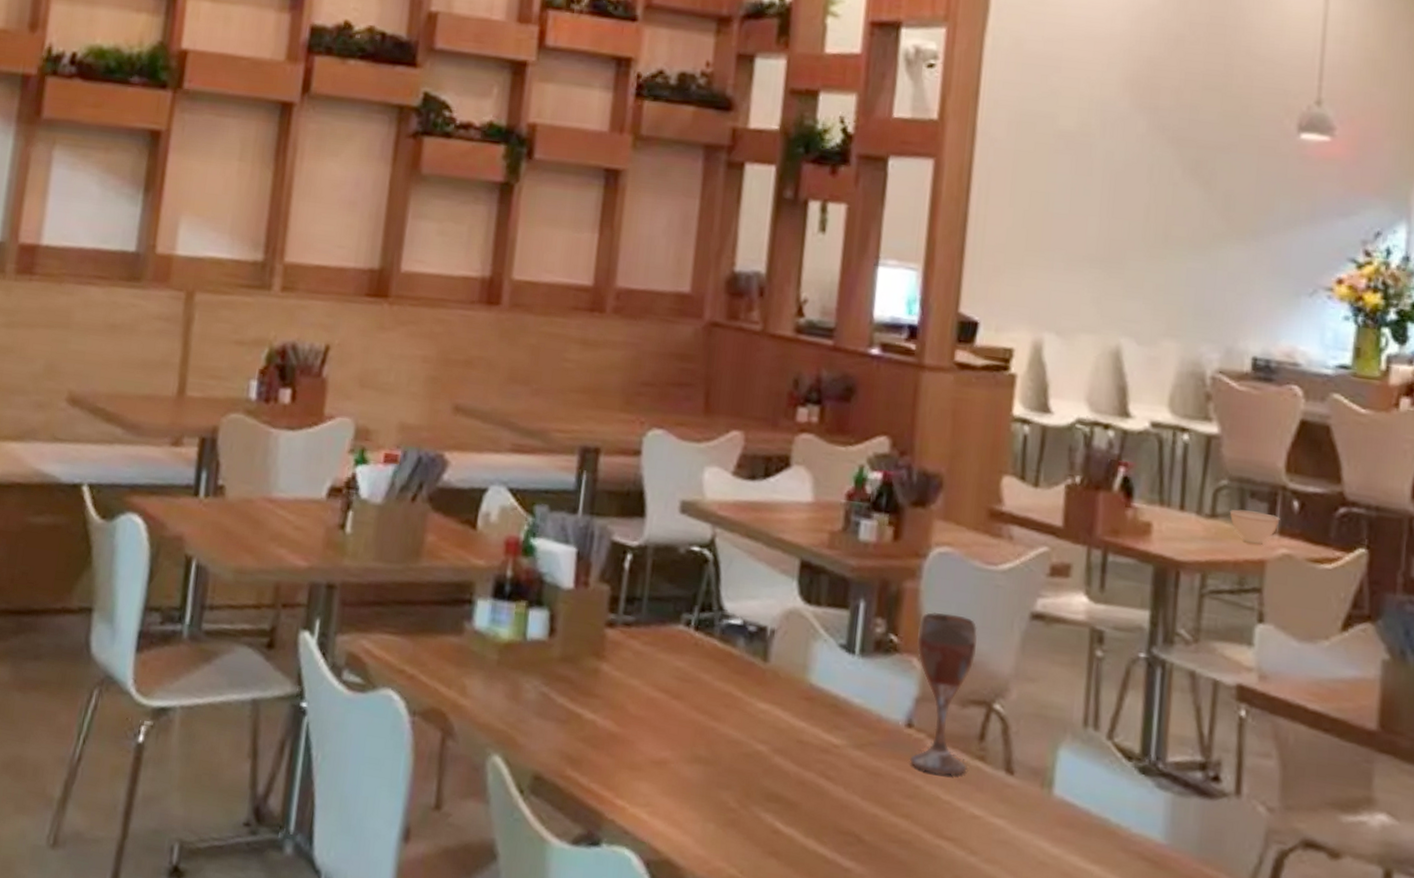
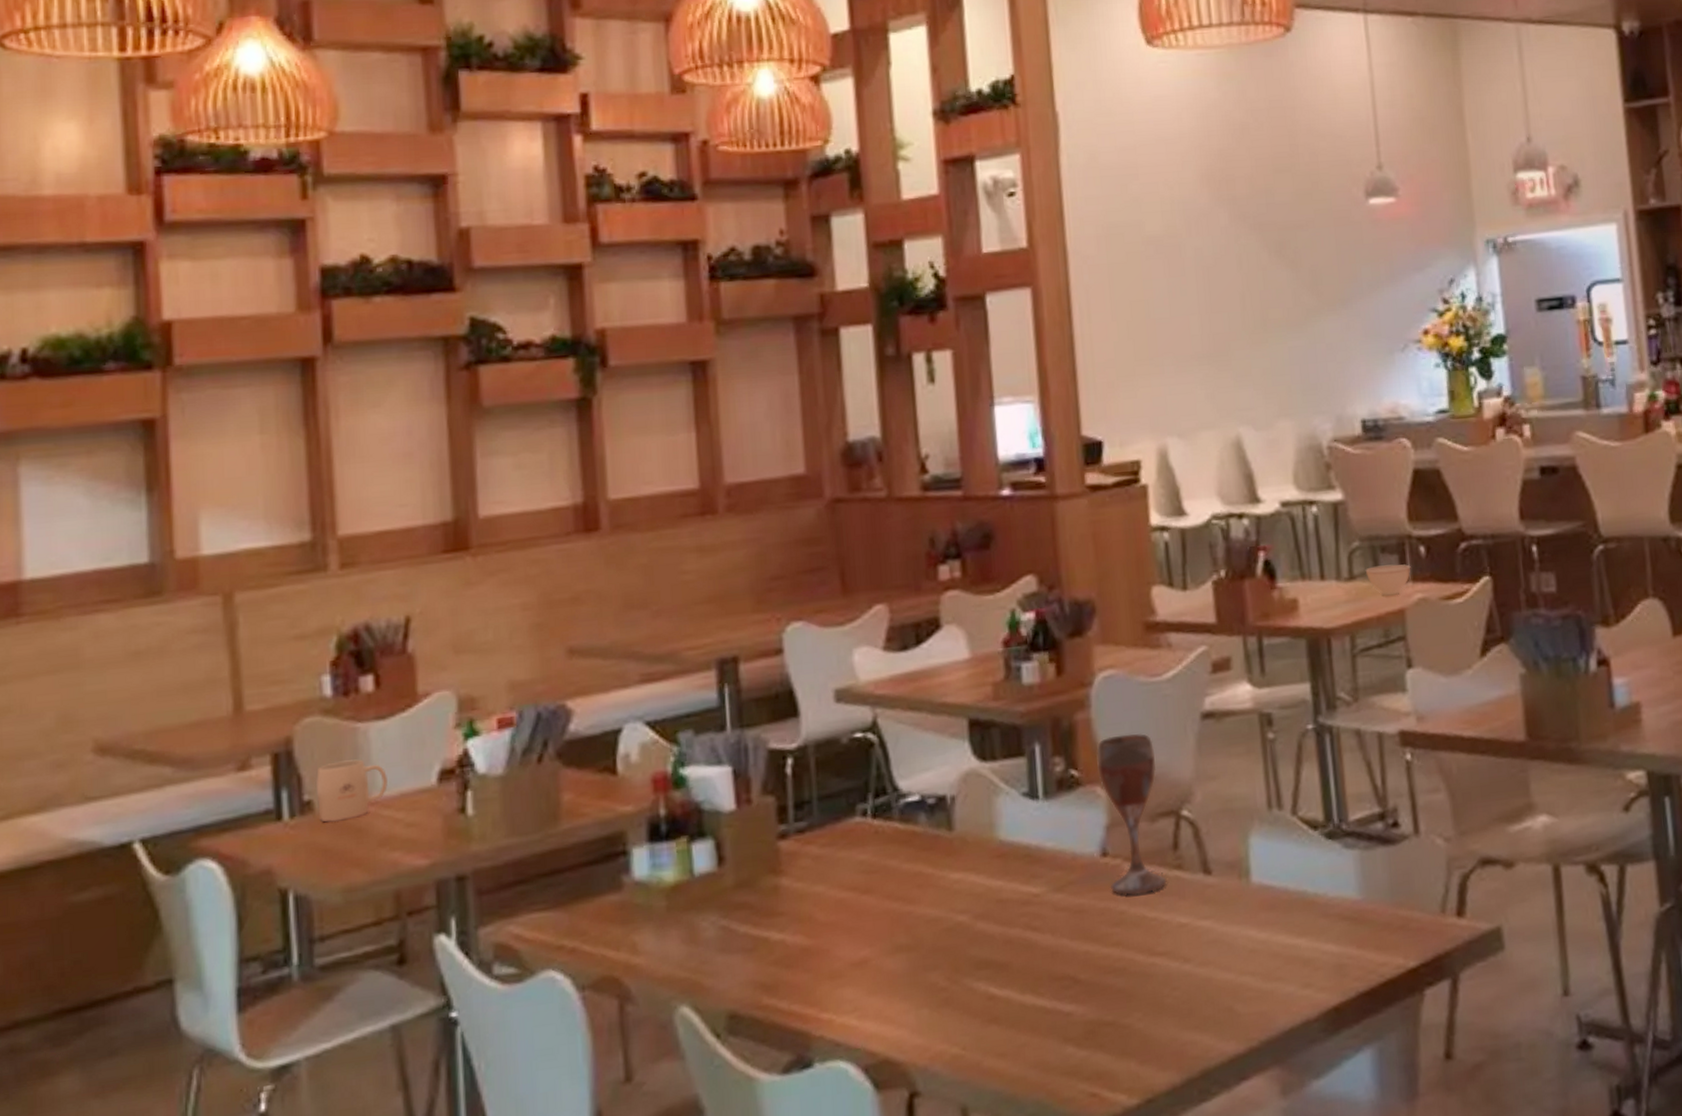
mug: none [228,457,287,511] -> present [316,759,388,823]

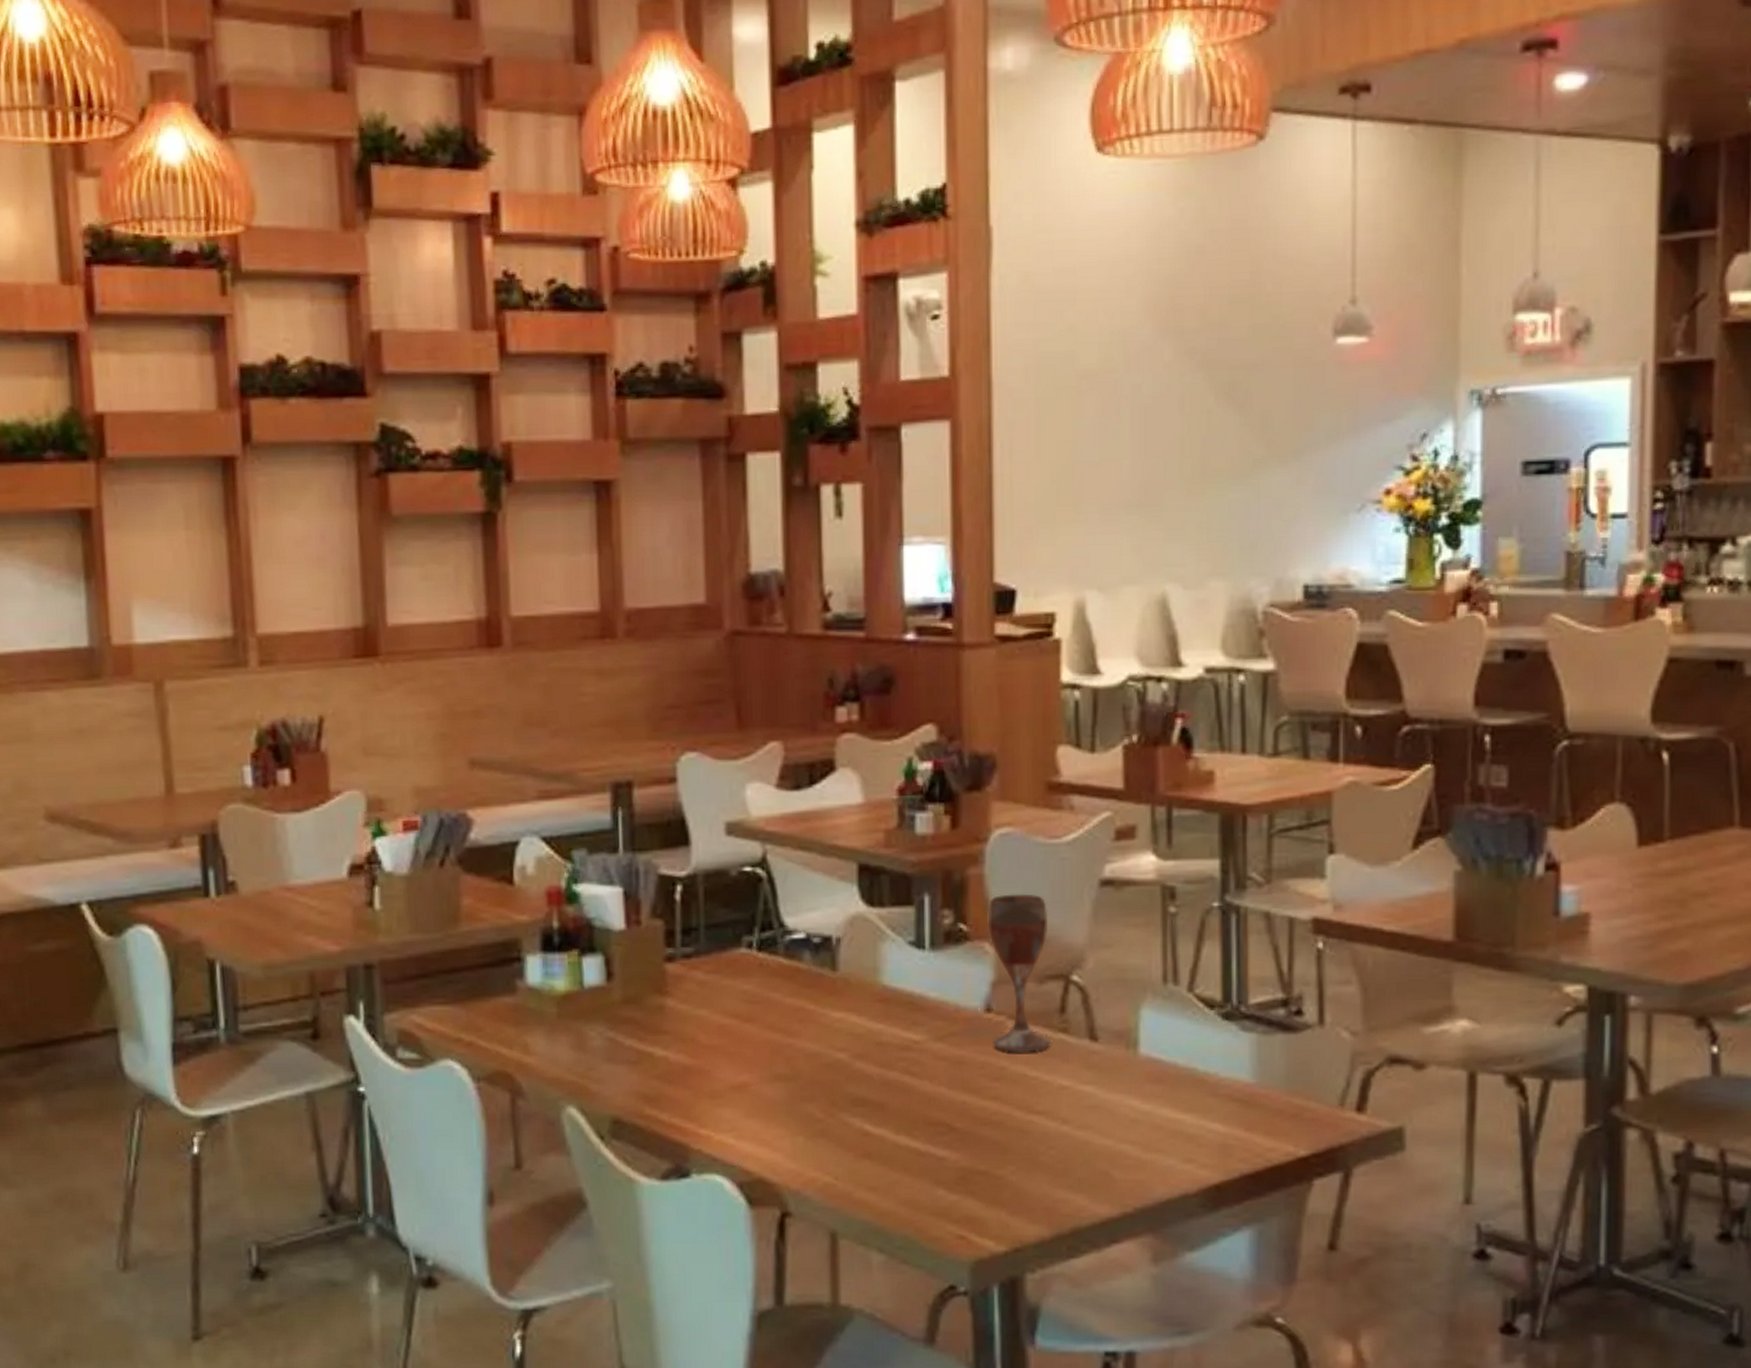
mug: present [316,759,388,823] -> none [239,847,303,904]
bowl: present [1365,564,1411,596] -> none [1292,743,1344,776]

